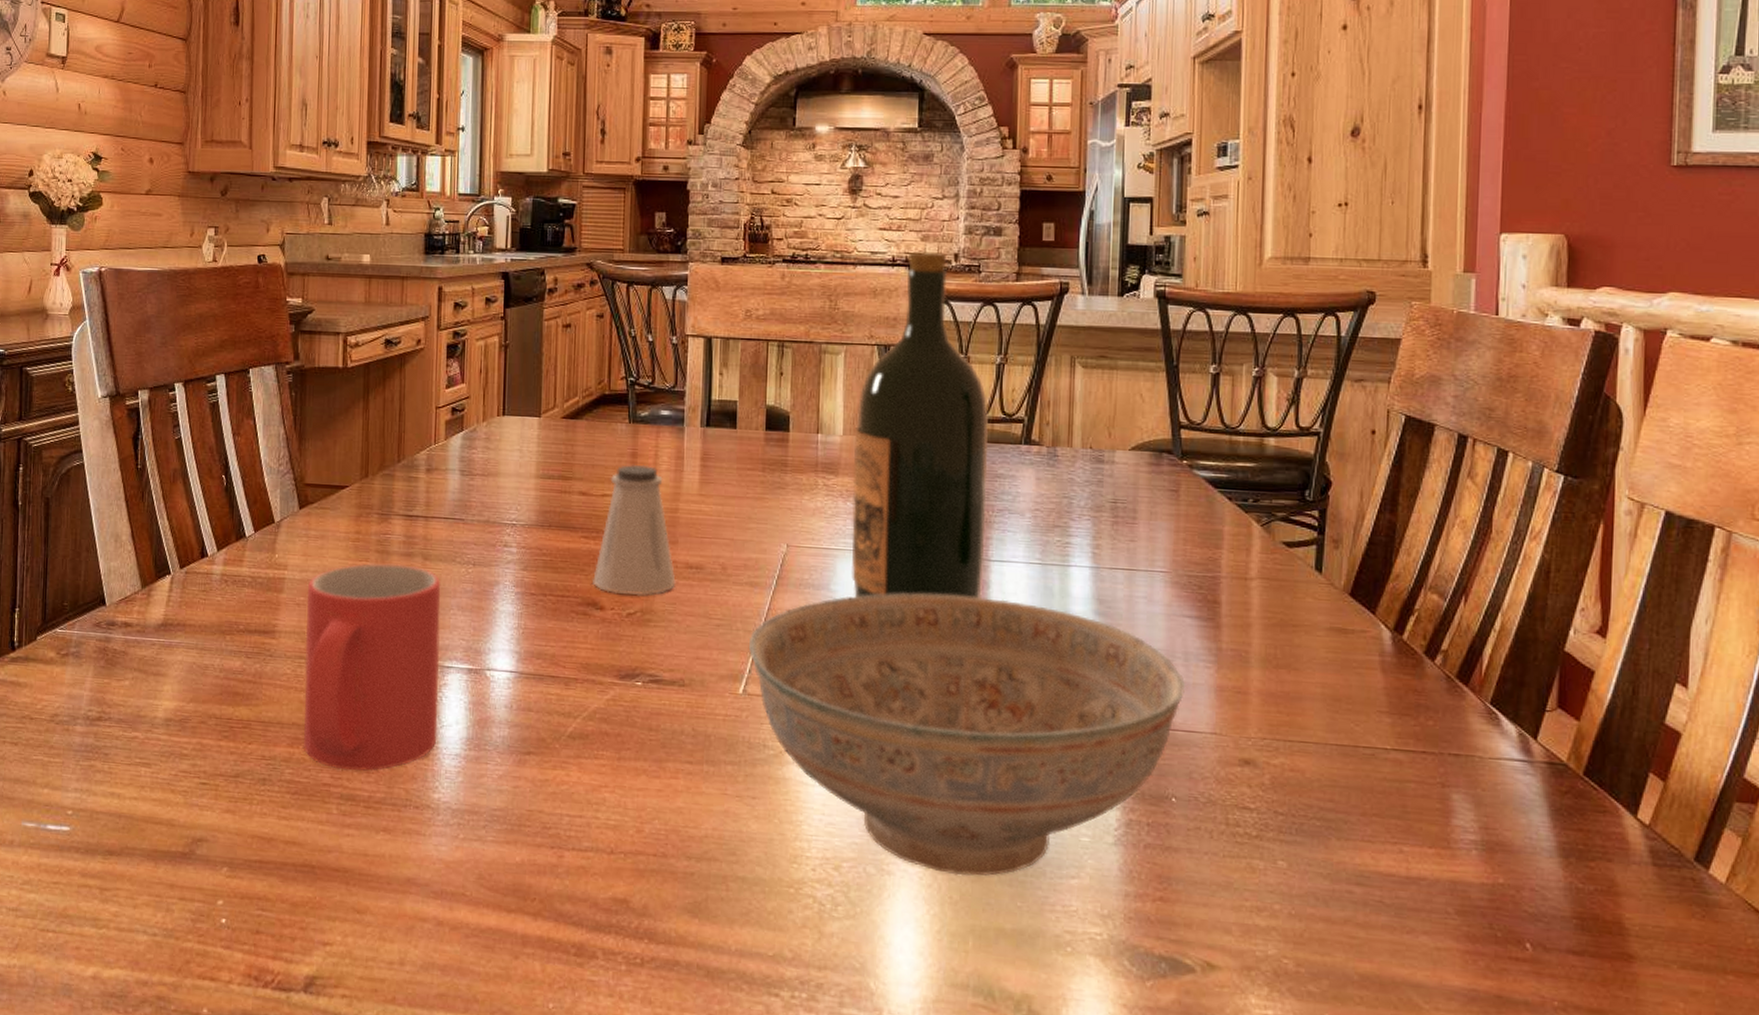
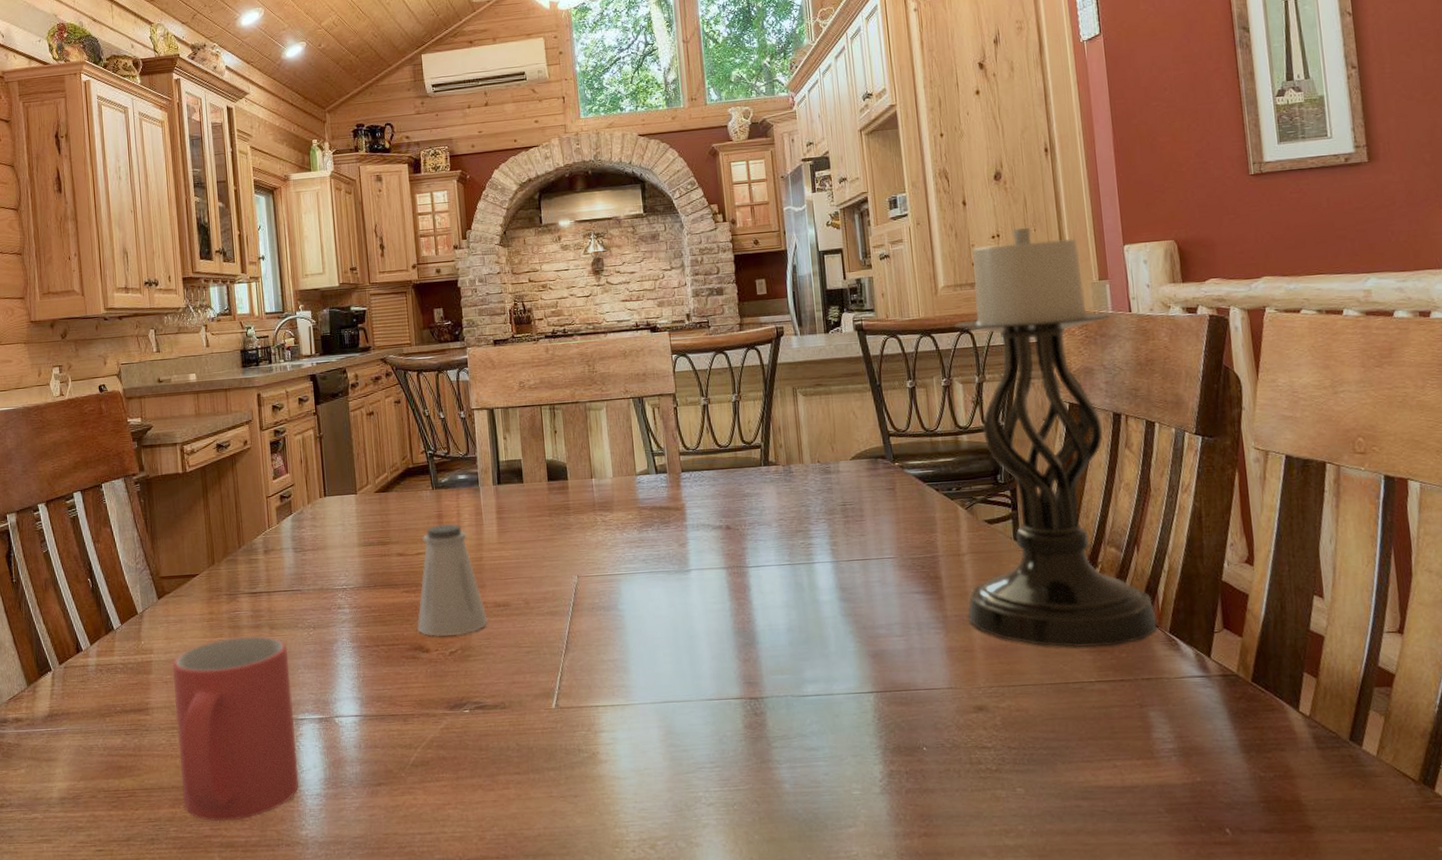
decorative bowl: present [748,593,1186,876] -> none [555,598,922,839]
wine bottle: present [851,251,989,599] -> none [622,314,745,613]
candle holder: none [1247,197,1477,711] -> present [954,227,1158,648]

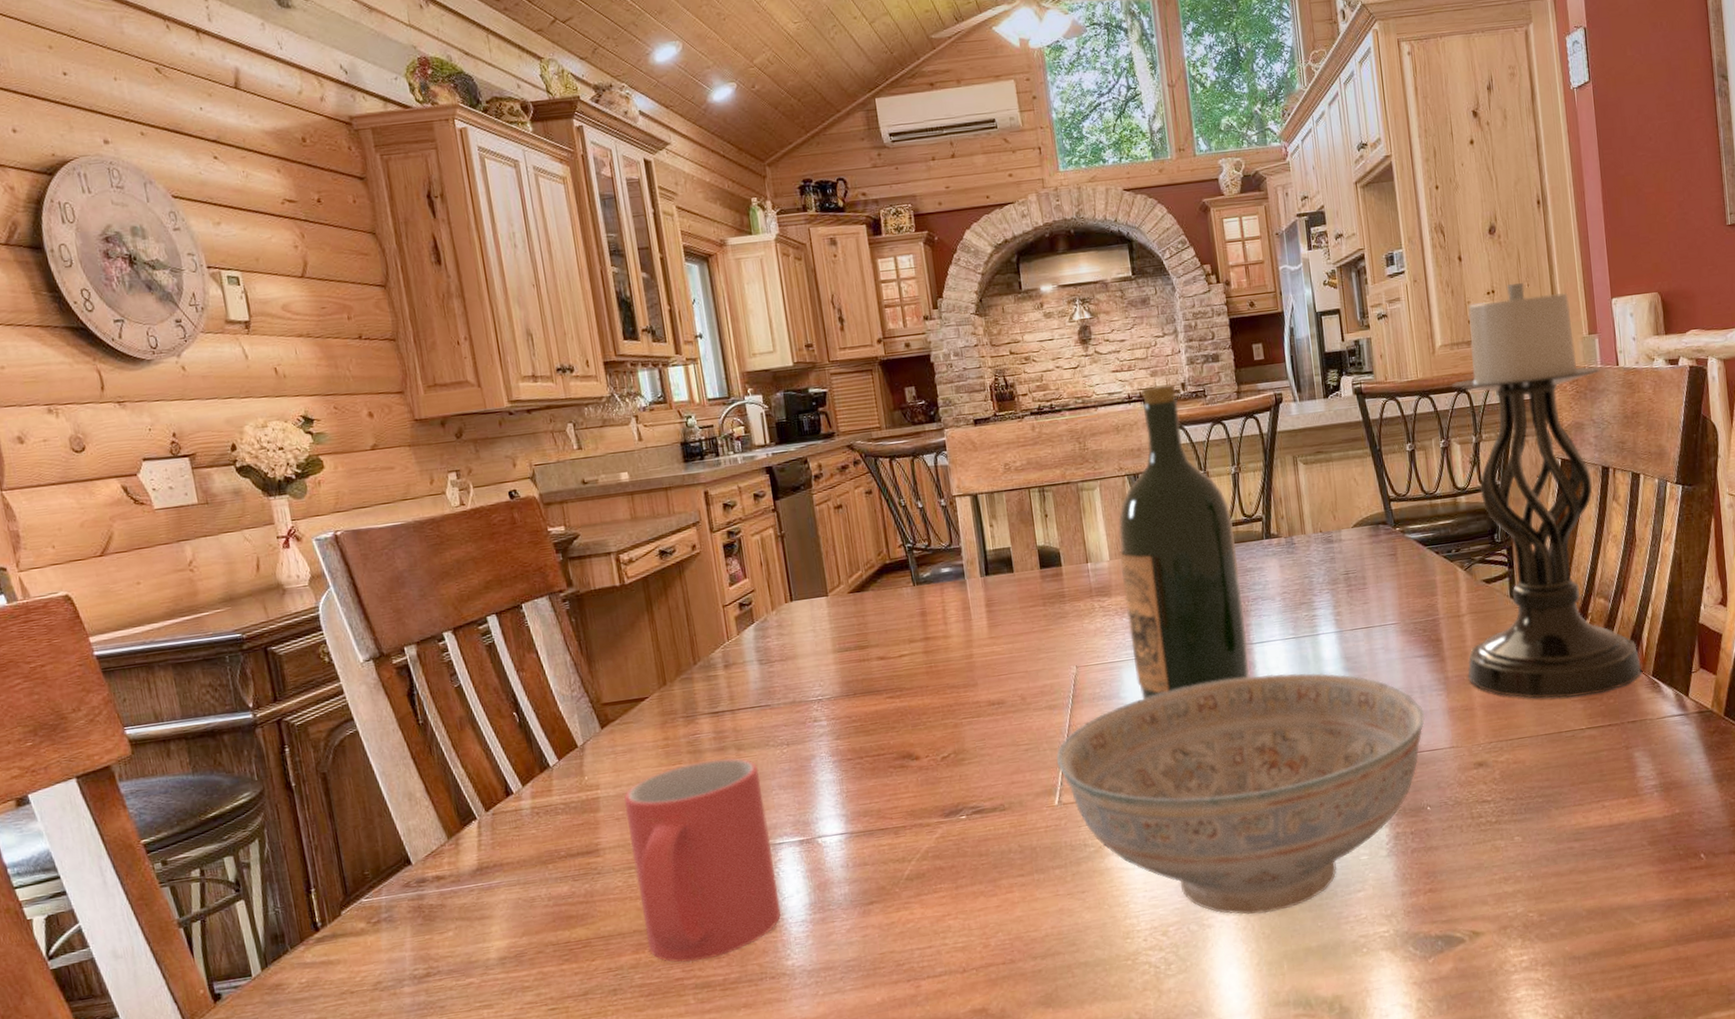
saltshaker: present [417,523,488,637] -> none [904,621,982,743]
decorative bowl: none [555,598,922,839] -> present [1056,673,1425,915]
wine bottle: none [622,314,745,613] -> present [1118,384,1250,699]

